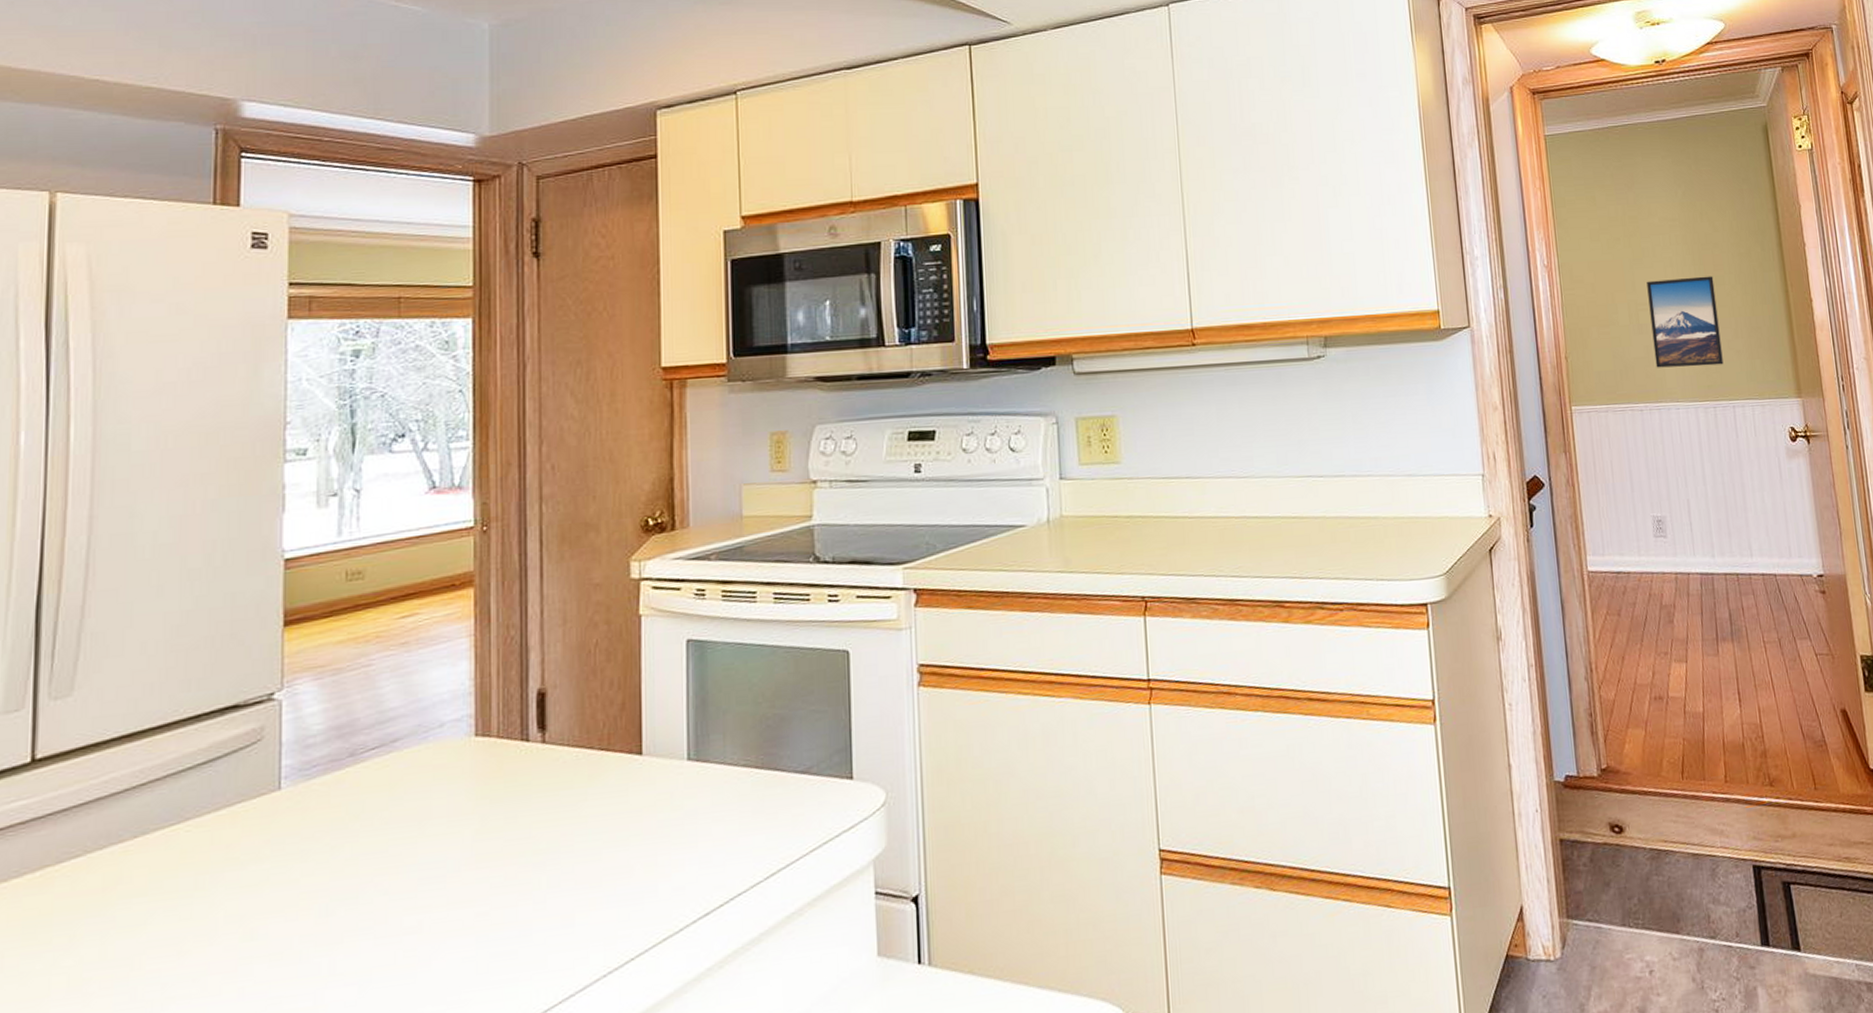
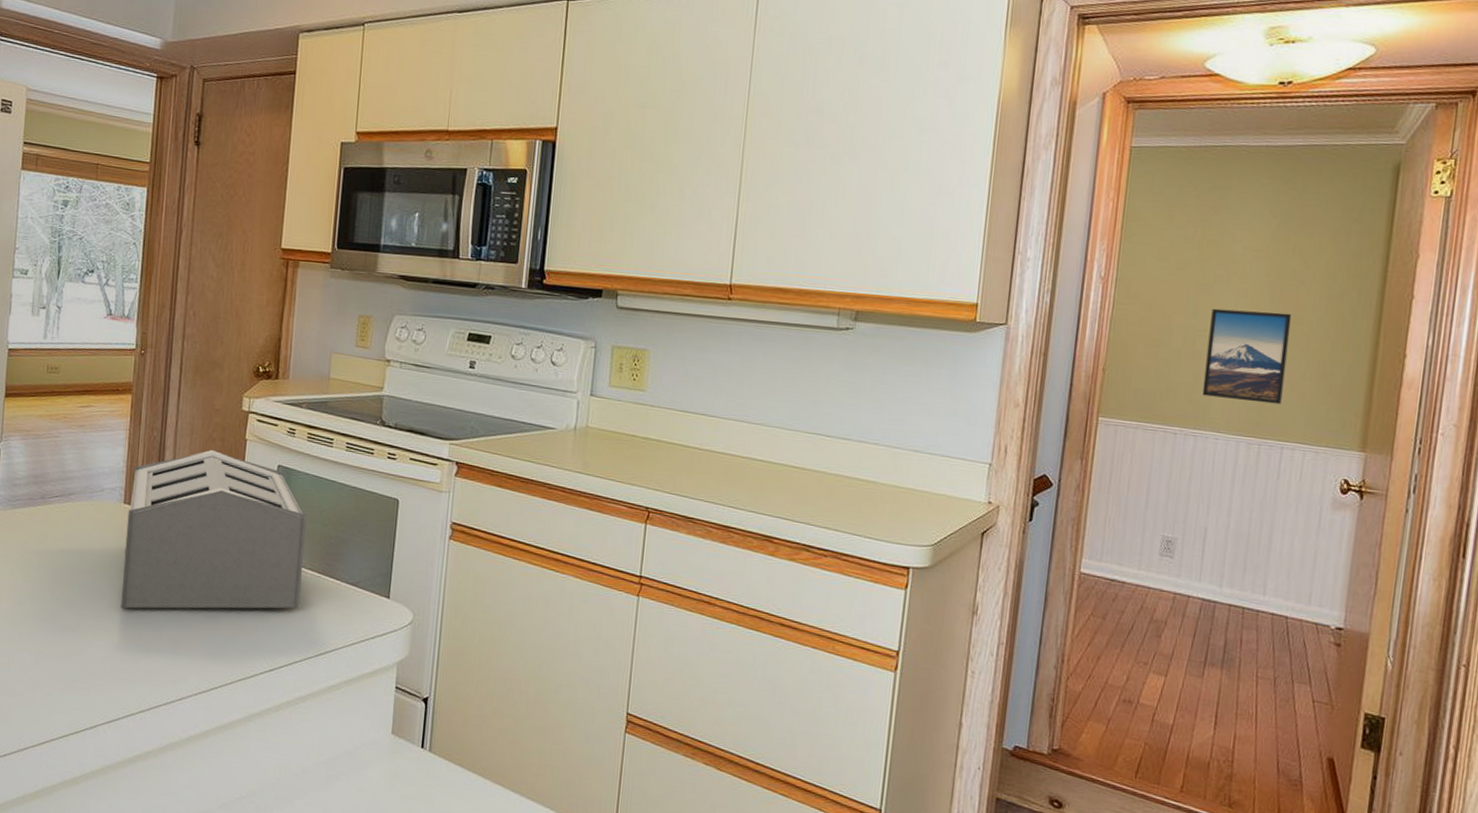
toaster: none [482,637,737,882] -> present [120,449,308,609]

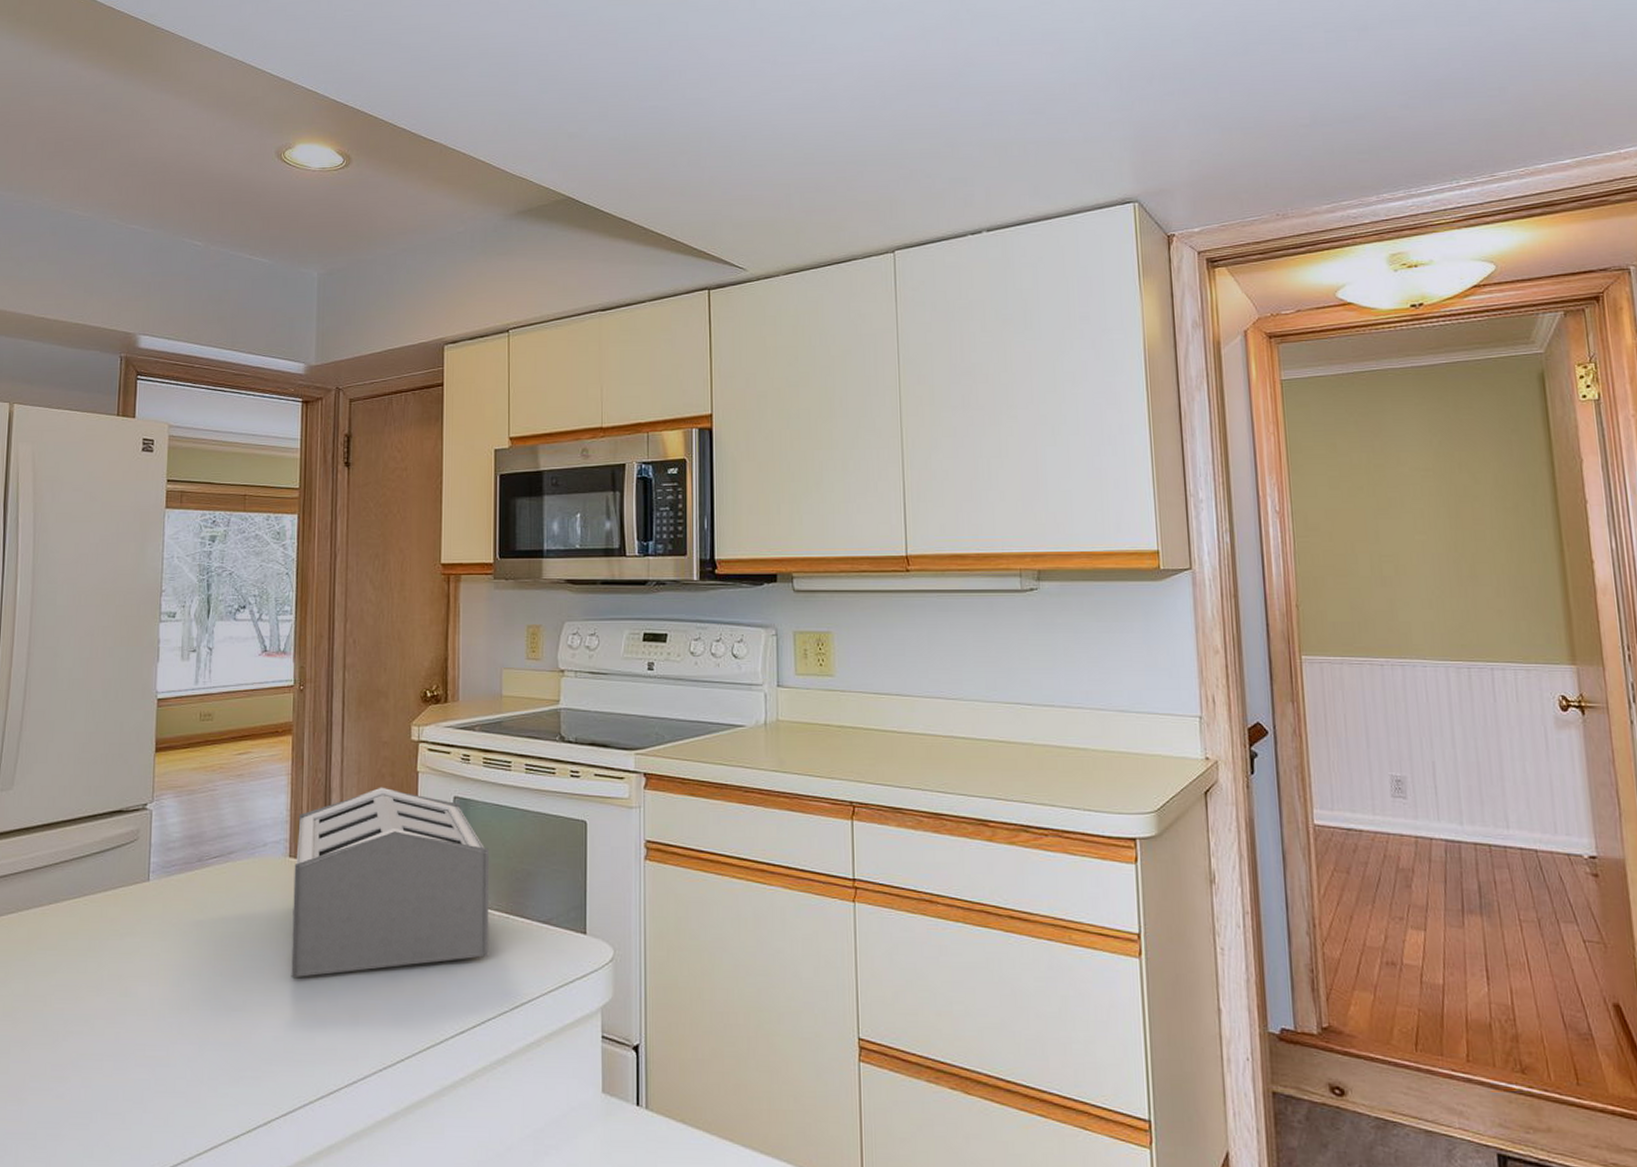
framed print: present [1202,308,1292,405] -> none [1392,530,1481,624]

